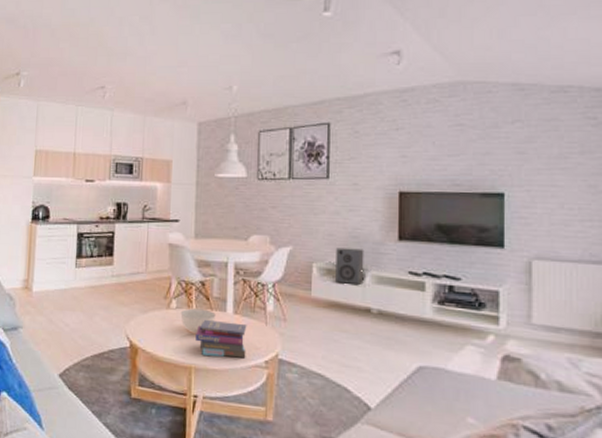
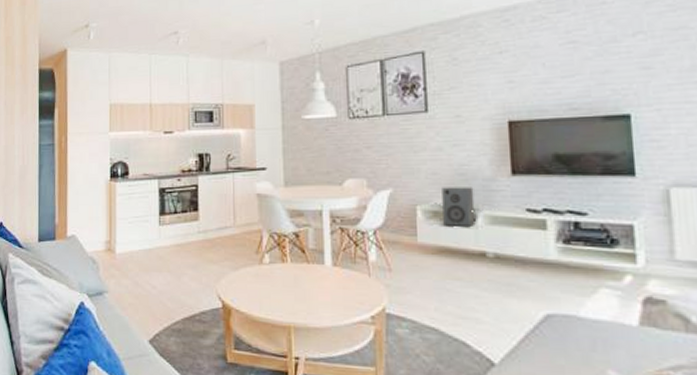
bowl: present [180,308,216,335] -> none [274,262,313,291]
books: present [195,319,247,358] -> none [292,273,350,314]

